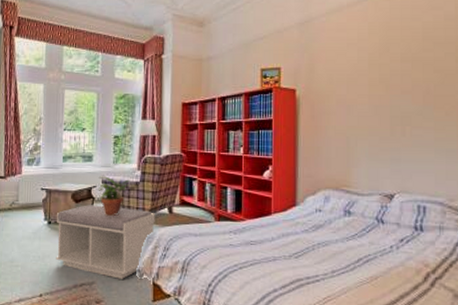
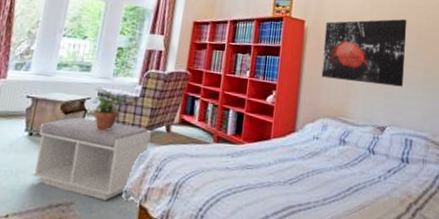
wall art: none [318,75,412,150] -> present [321,18,407,87]

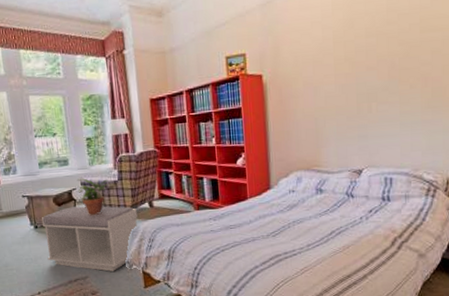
wall art: present [321,18,407,87] -> none [285,50,378,131]

